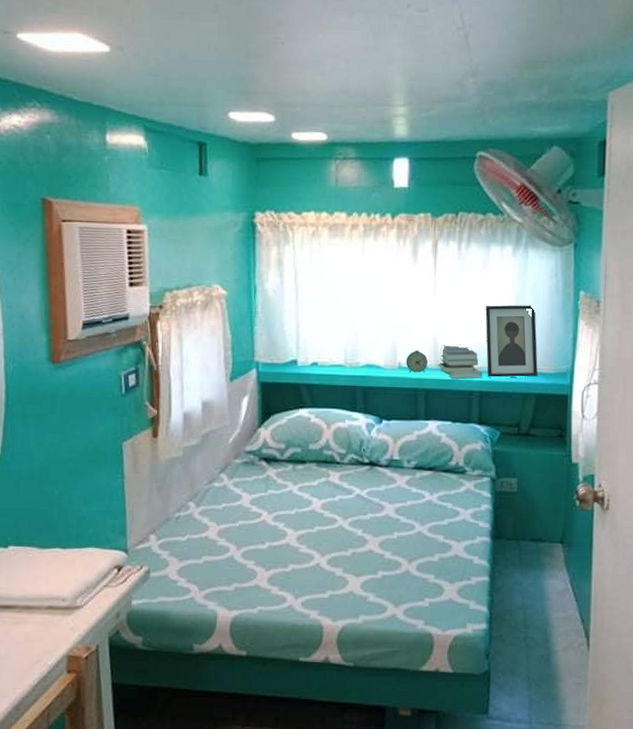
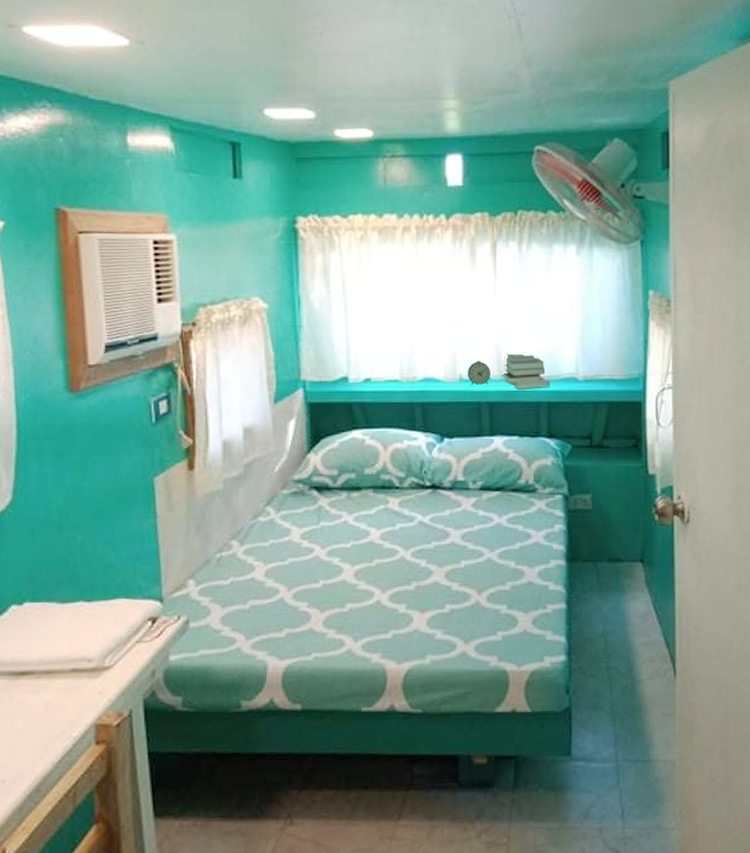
picture frame: present [485,304,538,378] -> none [550,307,609,386]

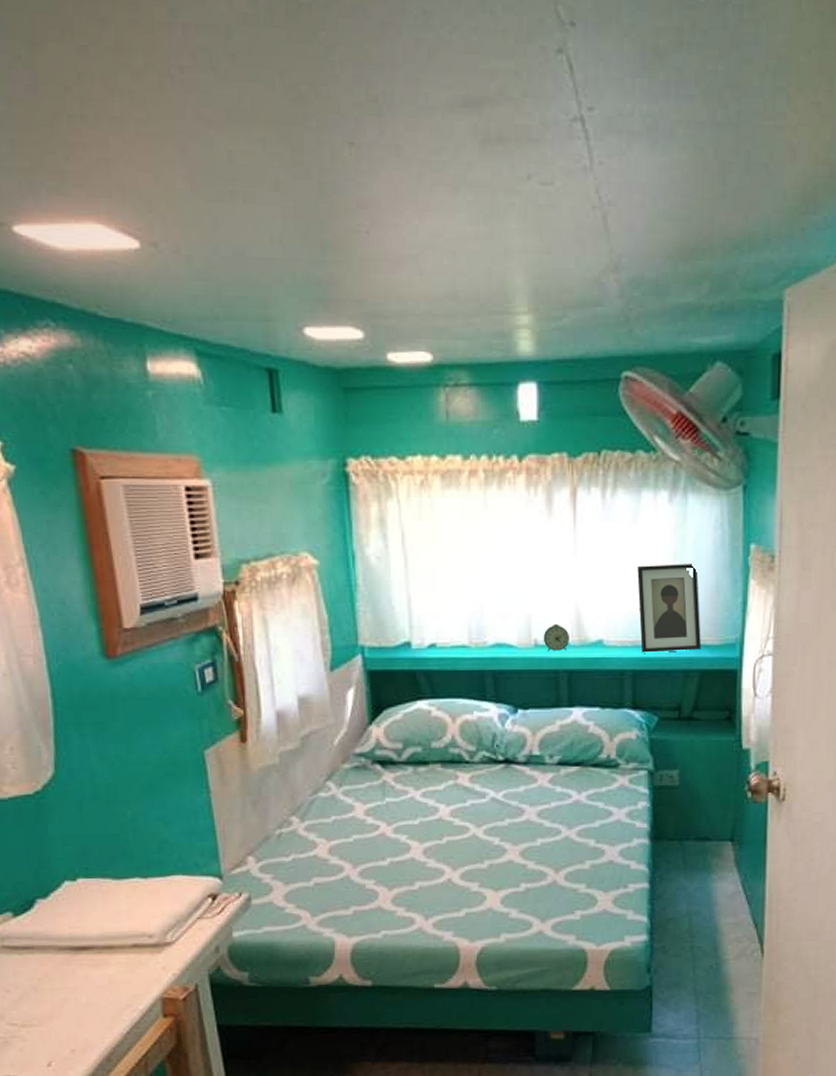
books: present [501,352,550,389] -> none [581,614,636,656]
picture frame: none [550,307,609,386] -> present [637,564,702,653]

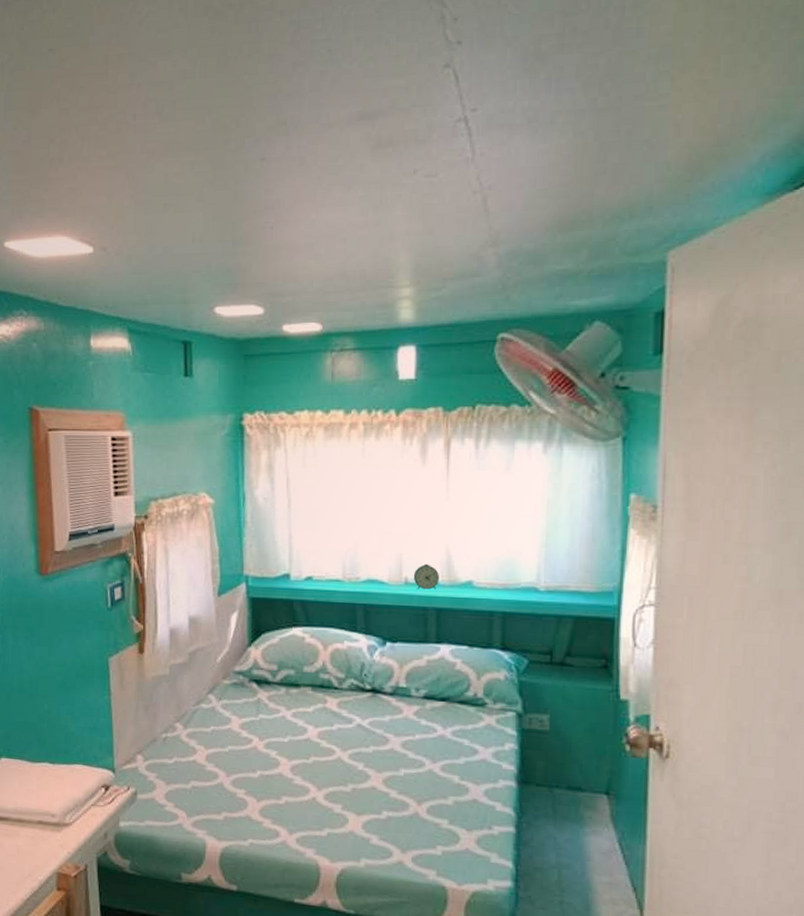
picture frame: present [637,564,702,653] -> none [509,511,576,597]

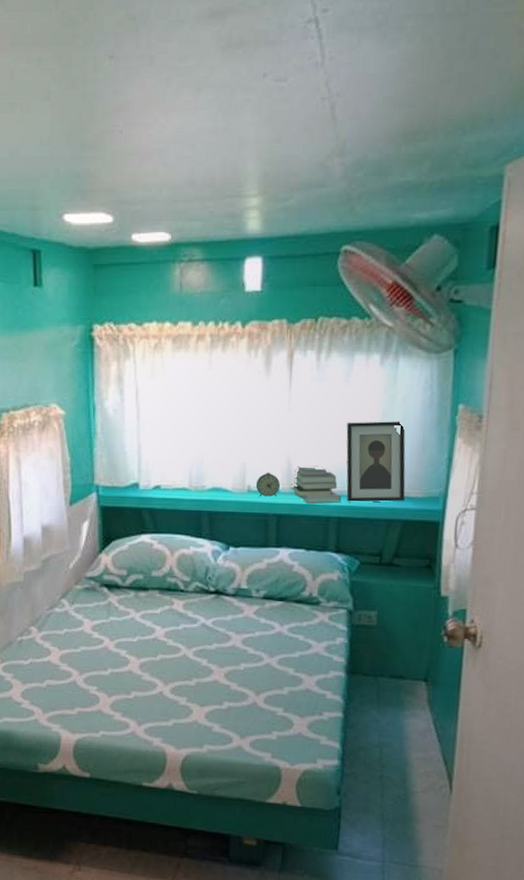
books: none [451,557,507,597] -> present [291,465,342,504]
picture frame: none [509,511,576,597] -> present [346,421,406,502]

